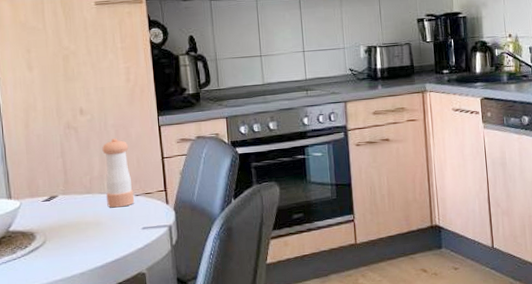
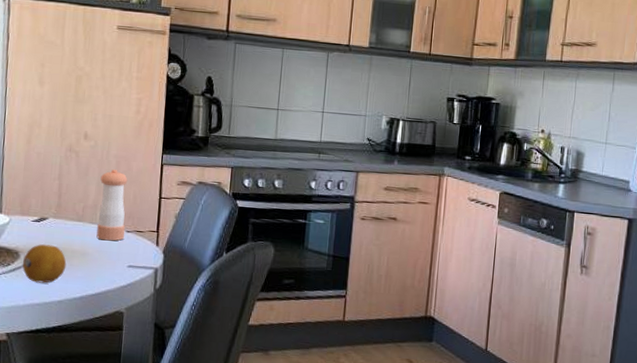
fruit: none [40,221,83,260] -> present [23,244,67,283]

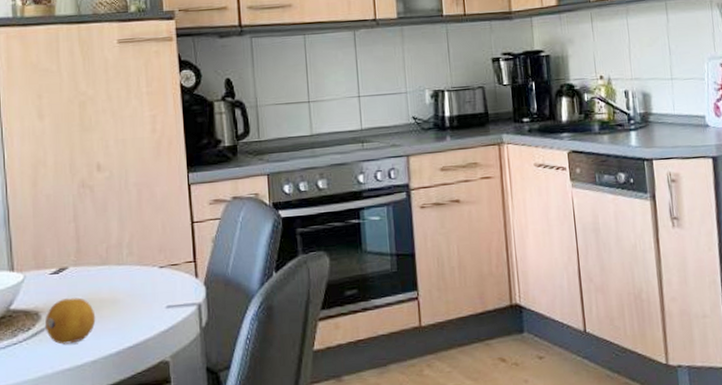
pepper shaker: present [96,169,128,241] -> none [121,199,159,282]

